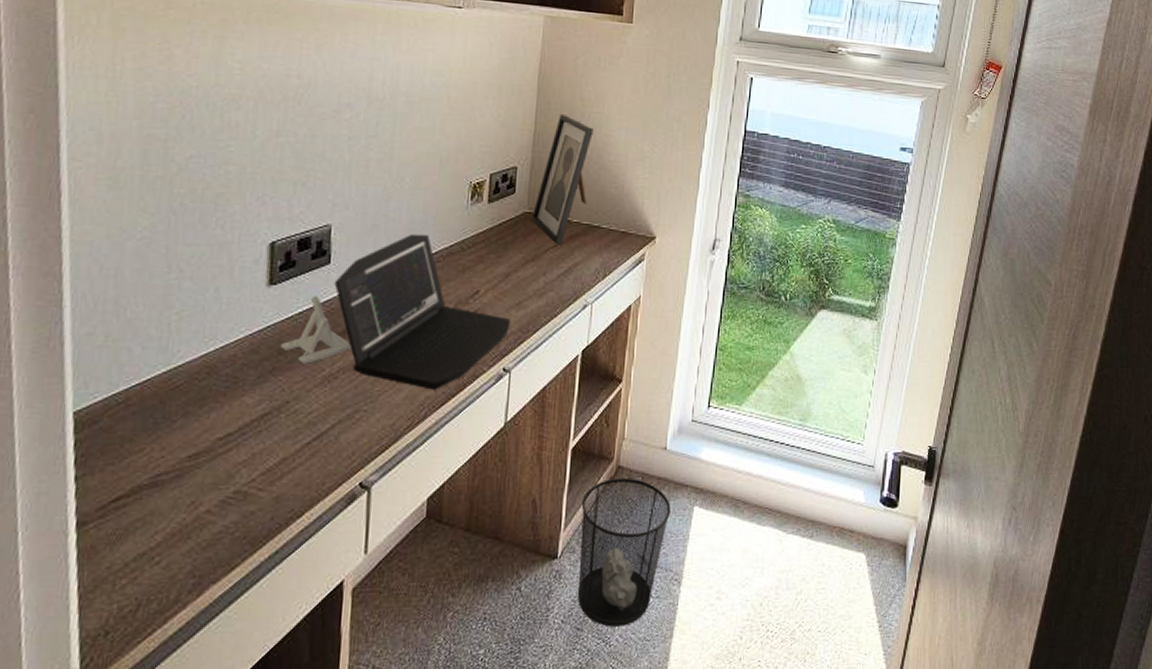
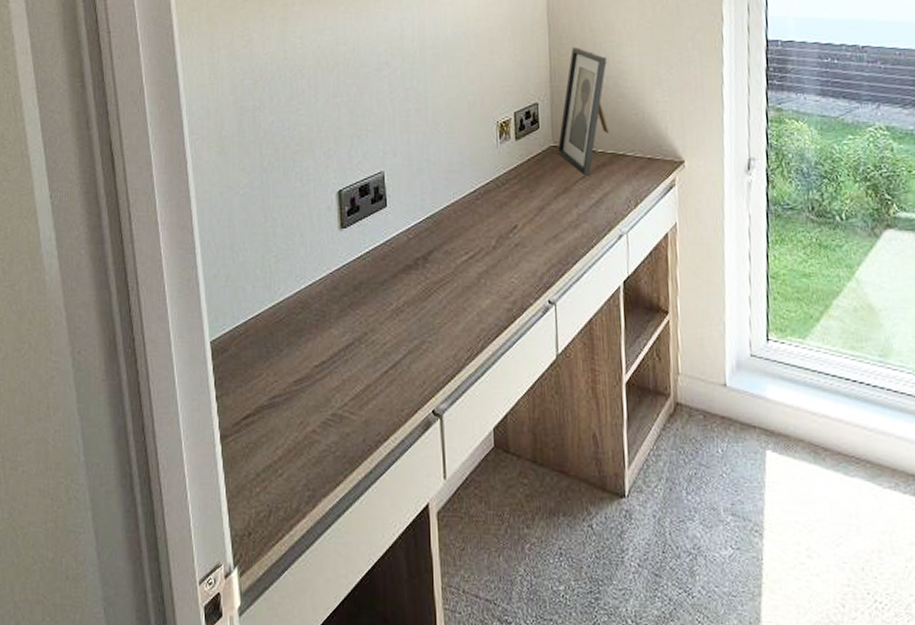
phone stand: present [280,296,351,364] -> none [354,236,412,299]
laptop: present [334,233,511,390] -> none [392,174,551,322]
waste bin: present [577,477,671,627] -> none [642,415,740,577]

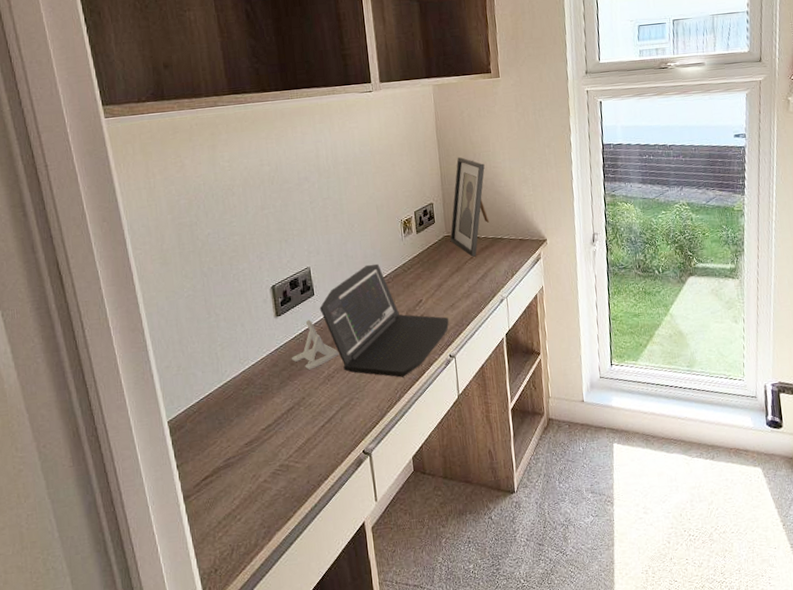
phone stand: none [354,236,412,299] -> present [291,320,340,370]
laptop: none [392,174,551,322] -> present [319,263,450,378]

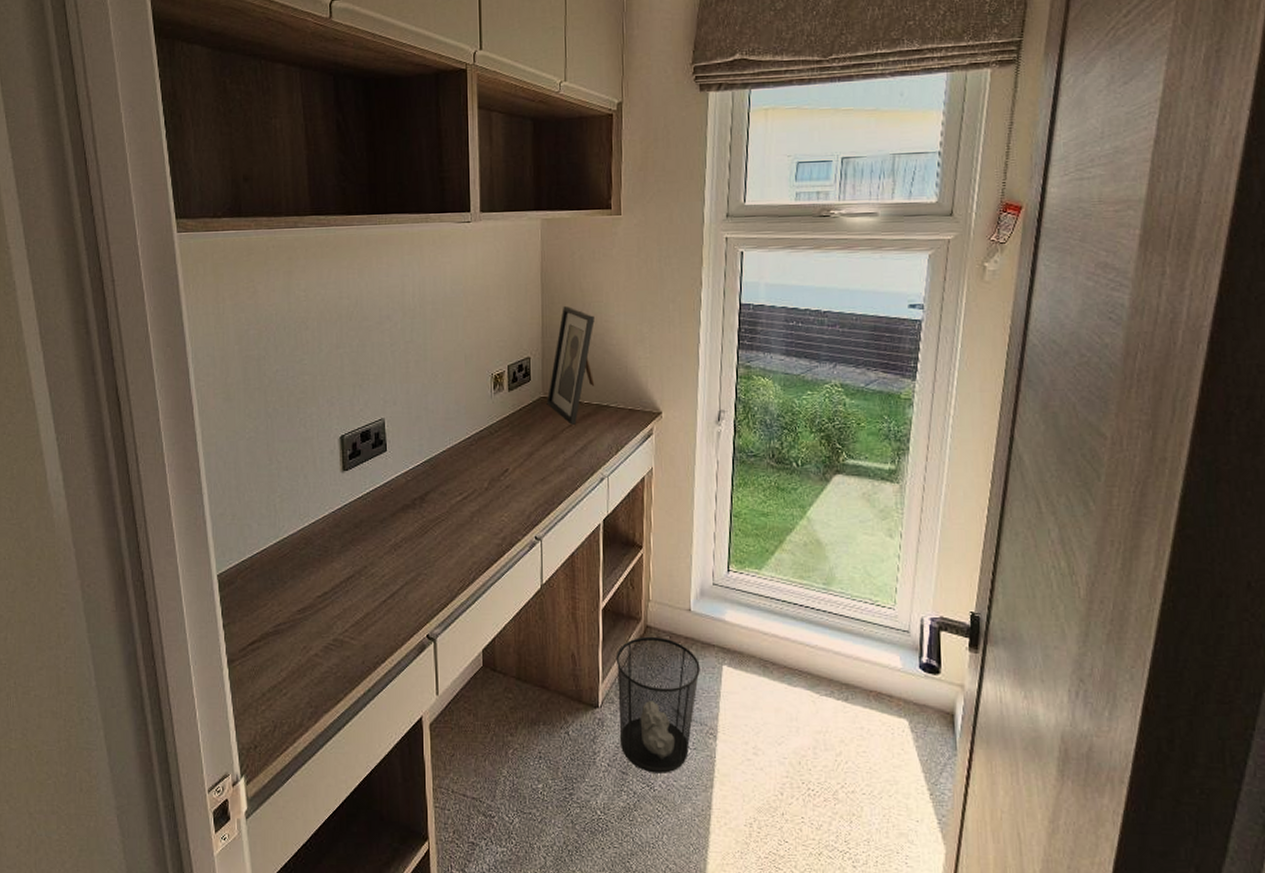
phone stand: present [291,320,340,370] -> none [355,478,410,535]
laptop: present [319,263,450,378] -> none [391,422,538,556]
waste bin: none [525,426,596,541] -> present [615,636,700,773]

